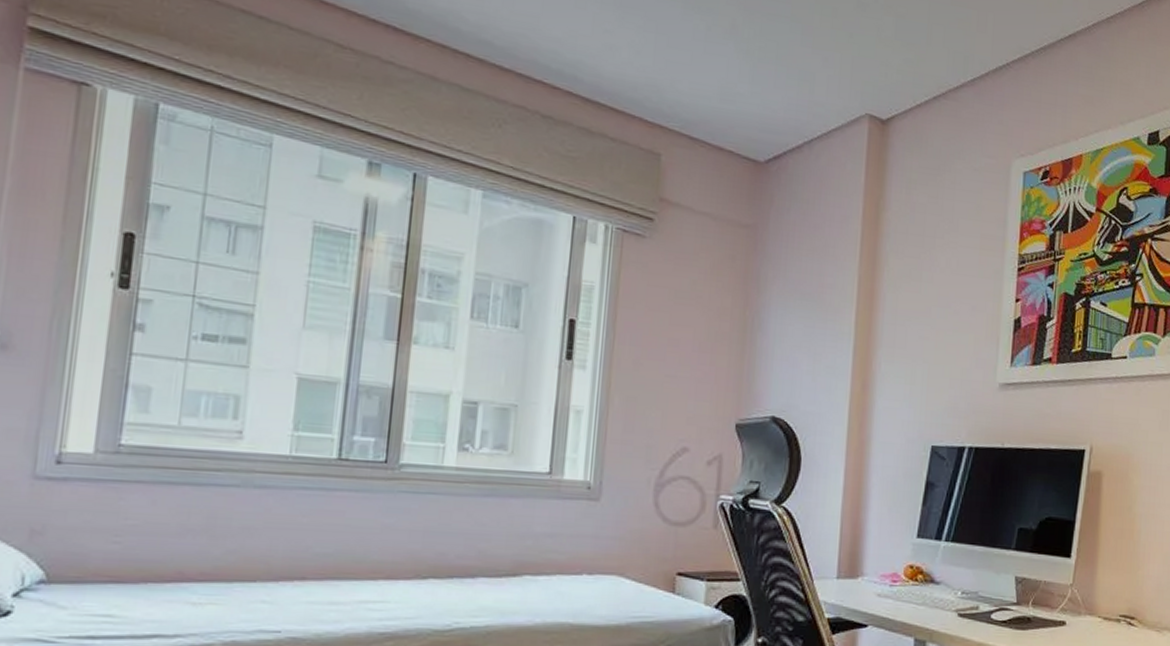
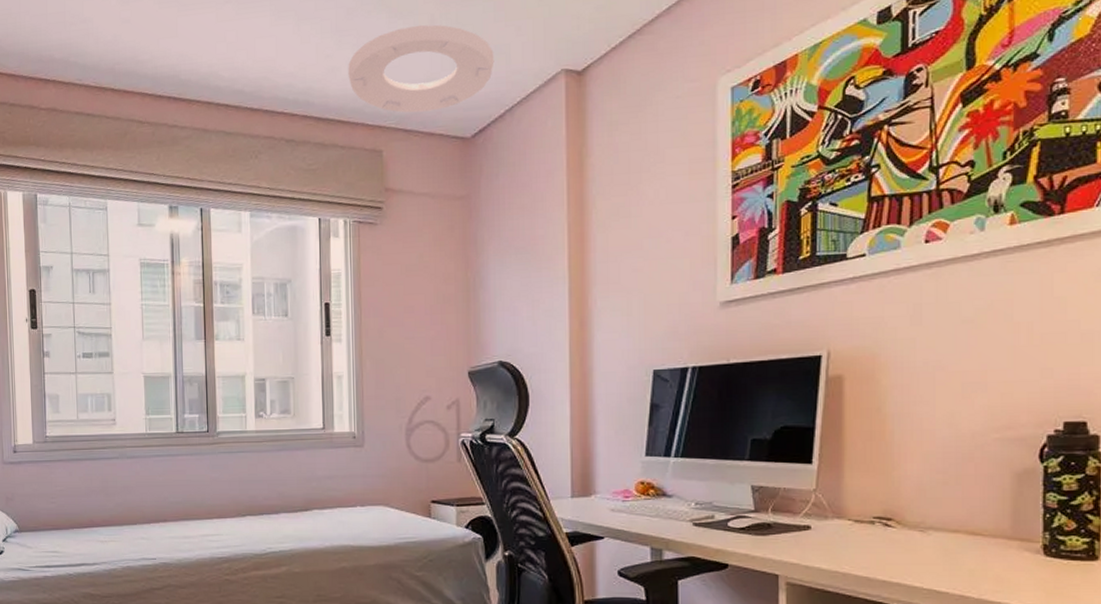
ceiling light: none [629,23,798,124] -> present [348,24,494,113]

